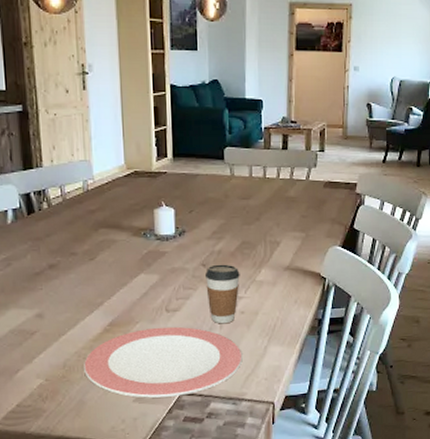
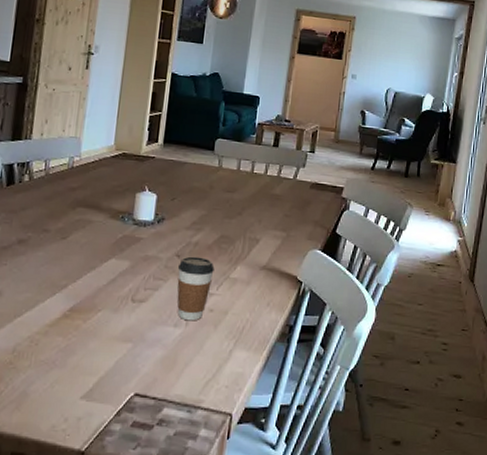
plate: present [84,326,243,398] -> none [33,317,205,397]

